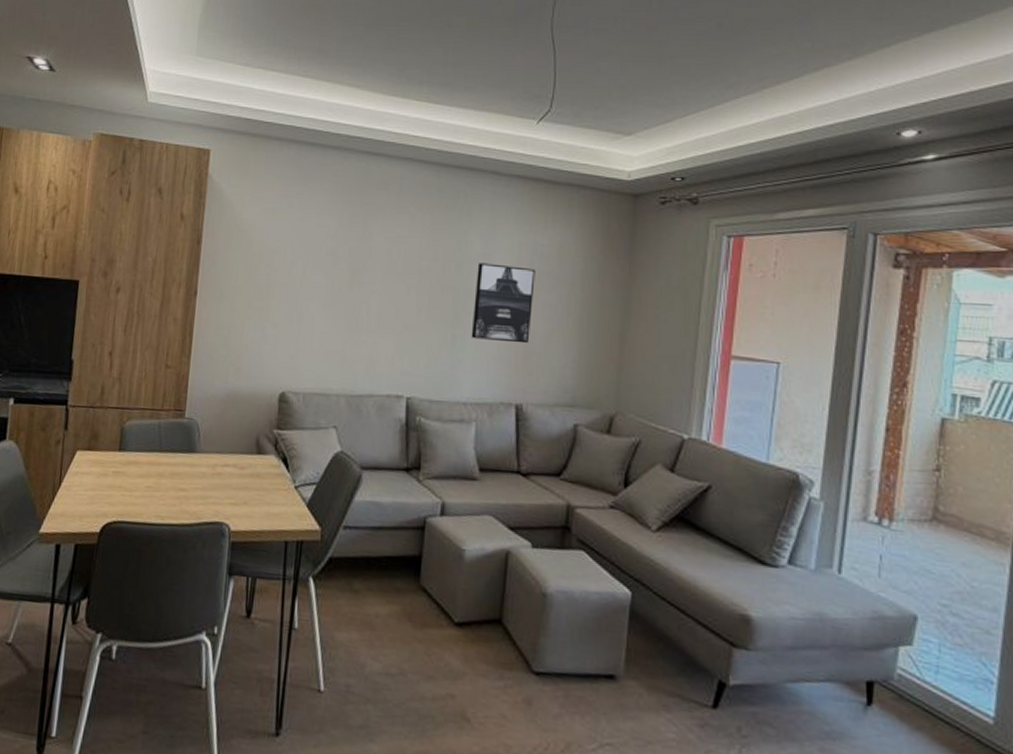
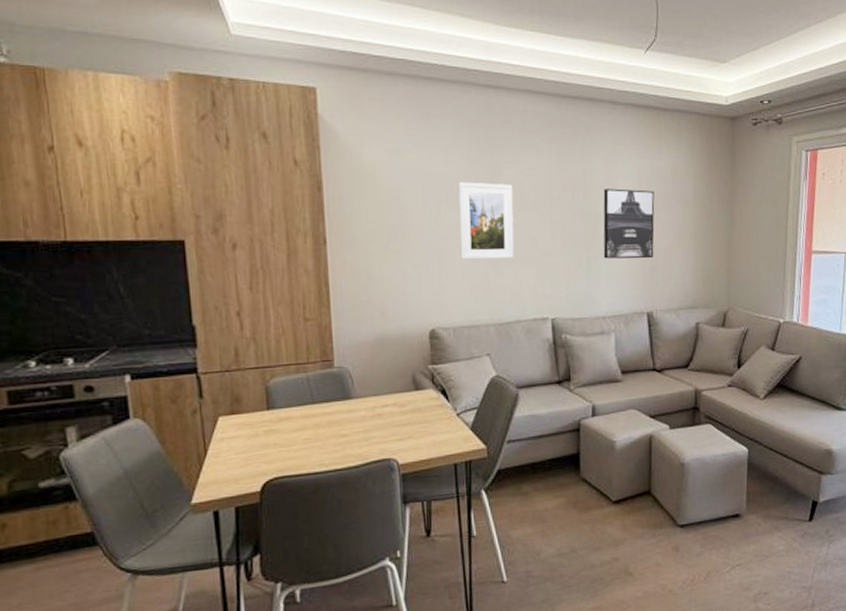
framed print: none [320,245,382,328] -> present [458,181,514,260]

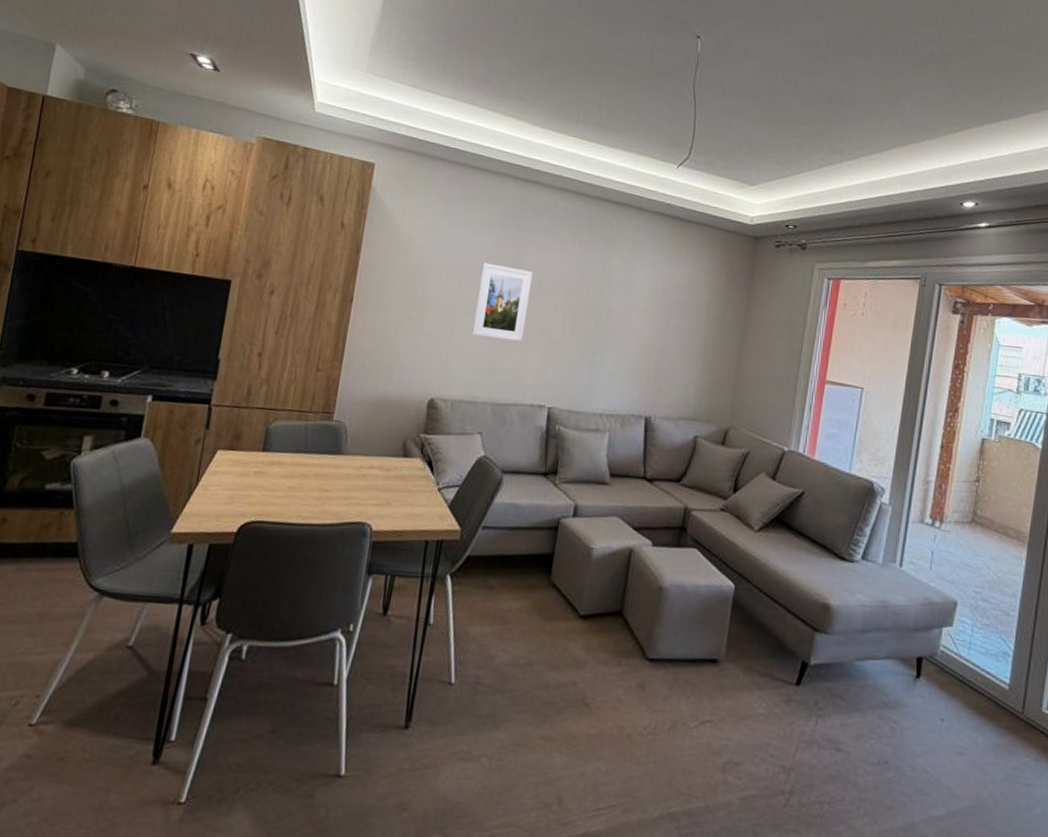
wall art: present [603,188,655,259] -> none [609,288,669,363]

